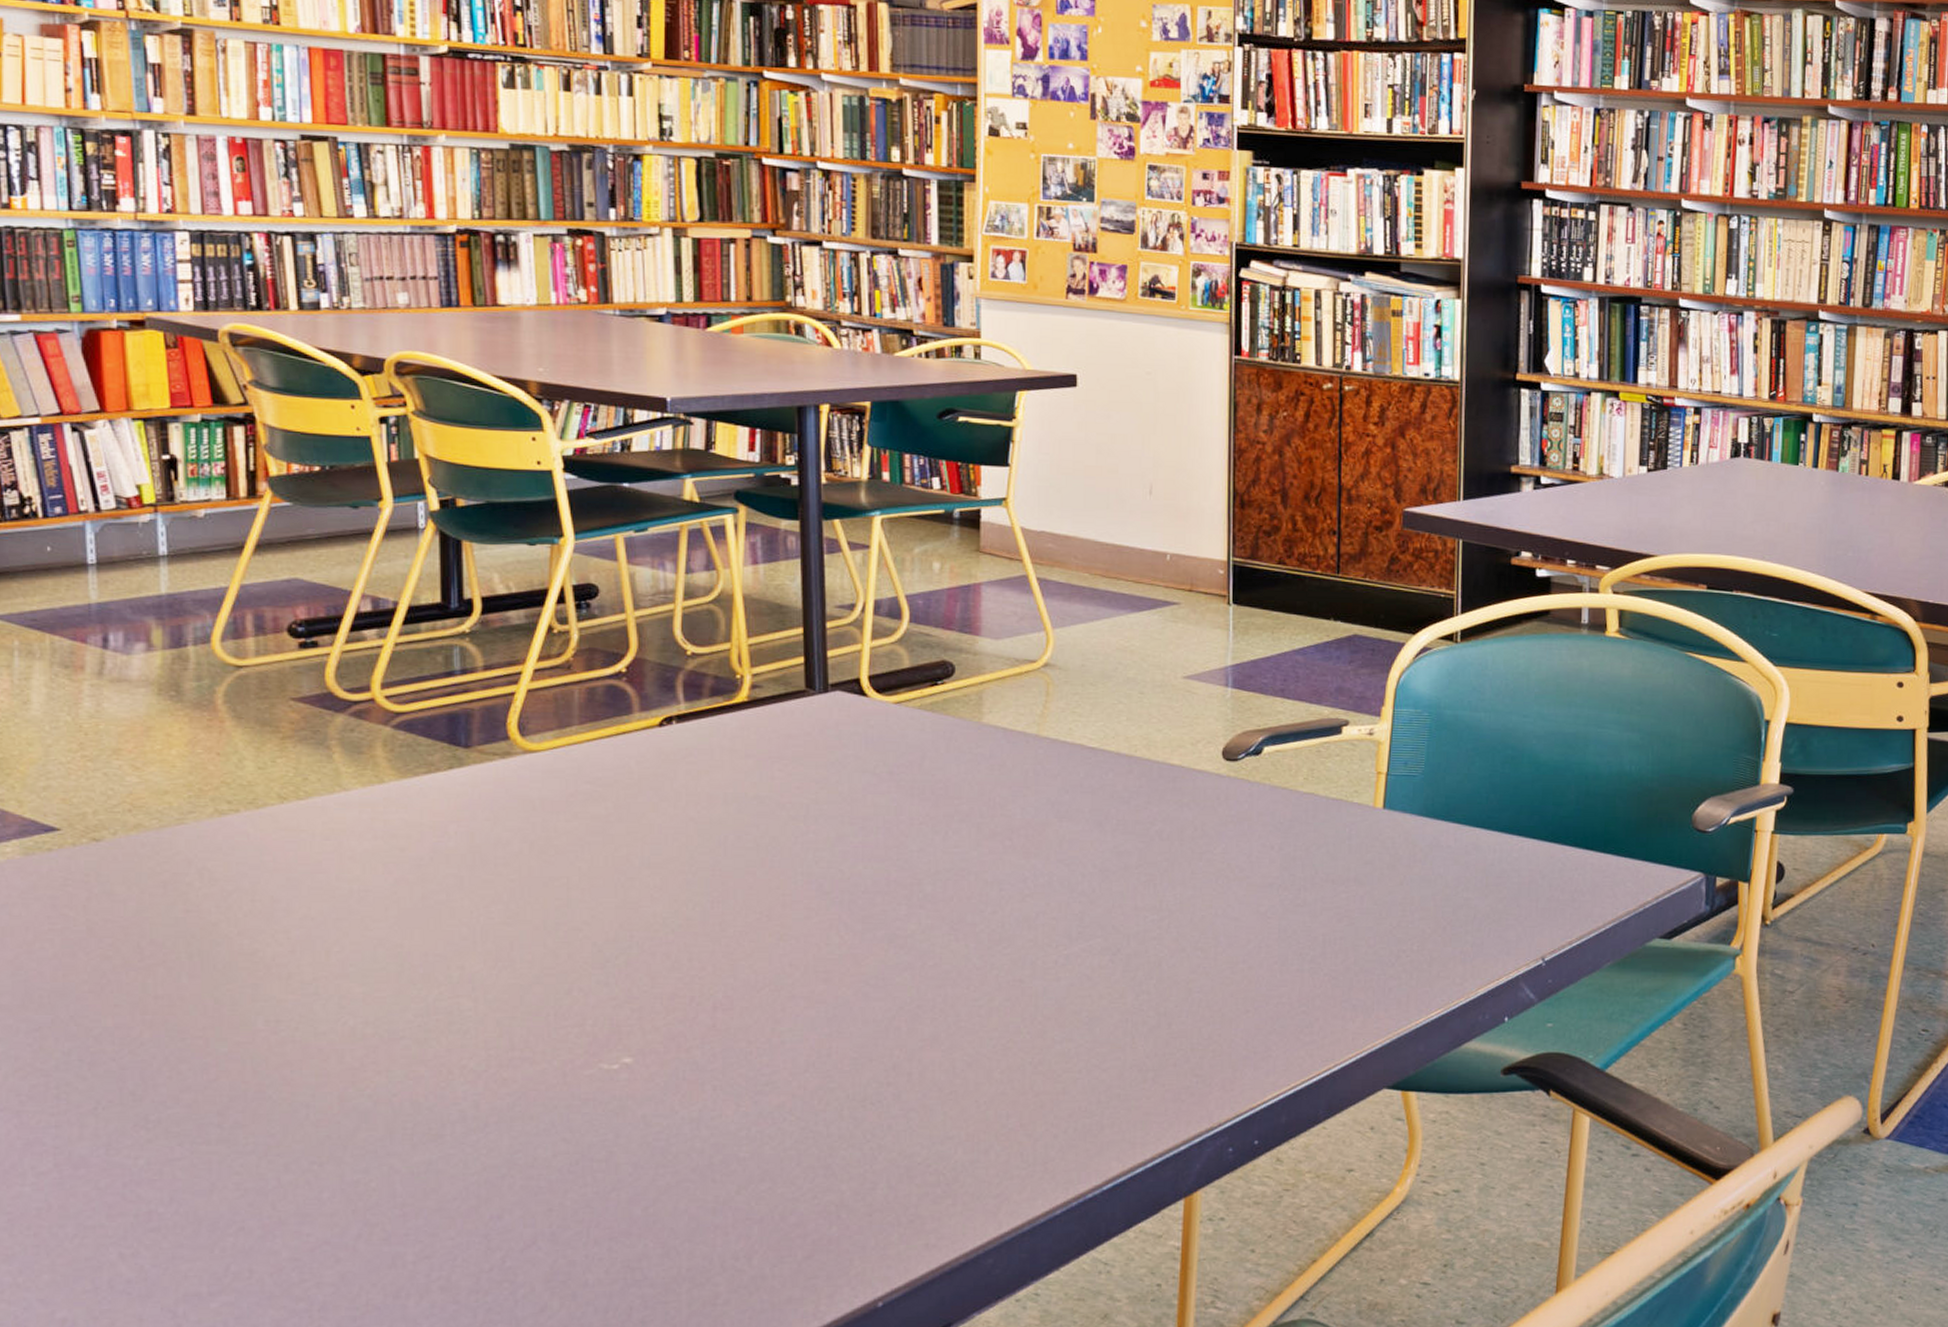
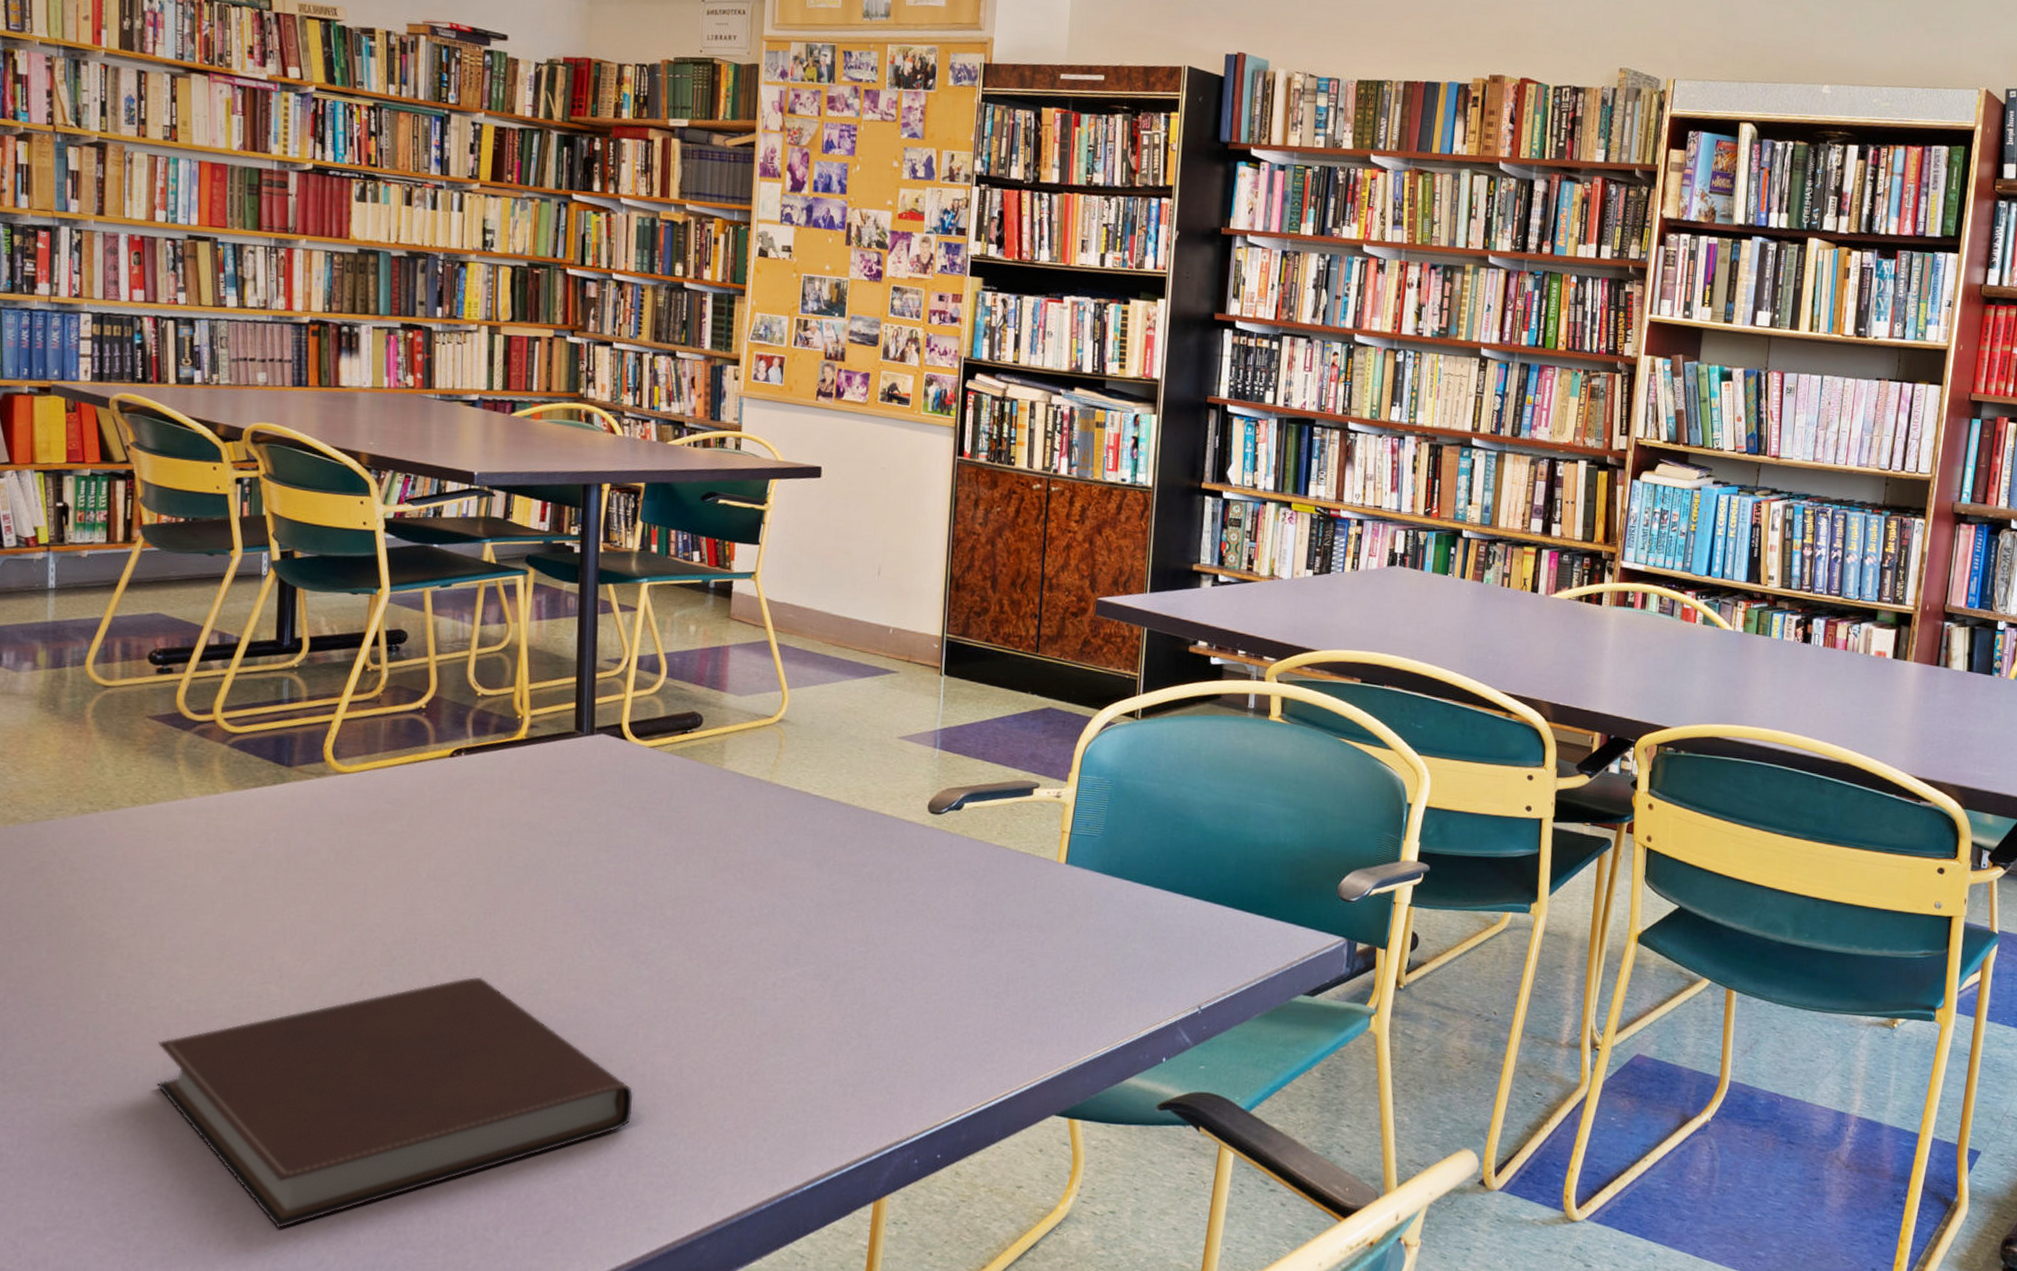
notebook: none [330,974,900,1275] -> present [156,976,634,1229]

